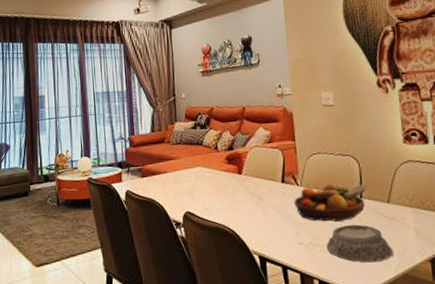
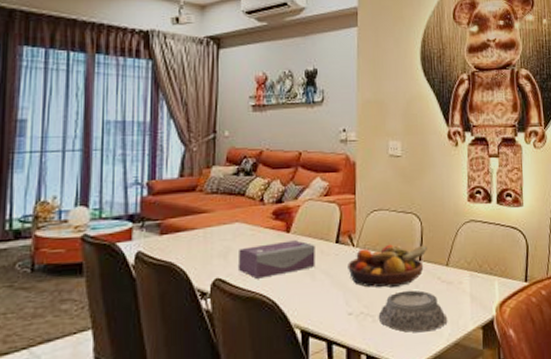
tissue box: none [202,180,266,212] -> present [237,240,315,279]

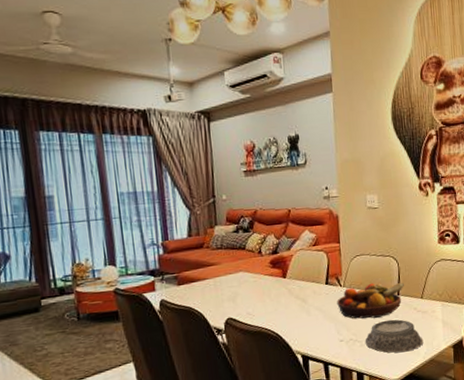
tissue box: present [237,240,315,279] -> none [244,284,310,317]

